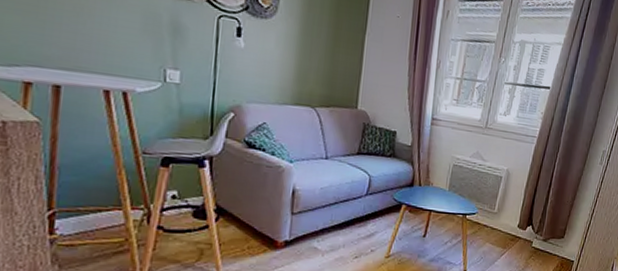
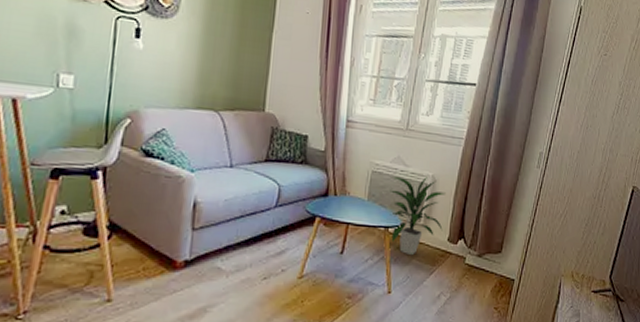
indoor plant: none [468,170,518,240] -> present [390,177,446,256]

